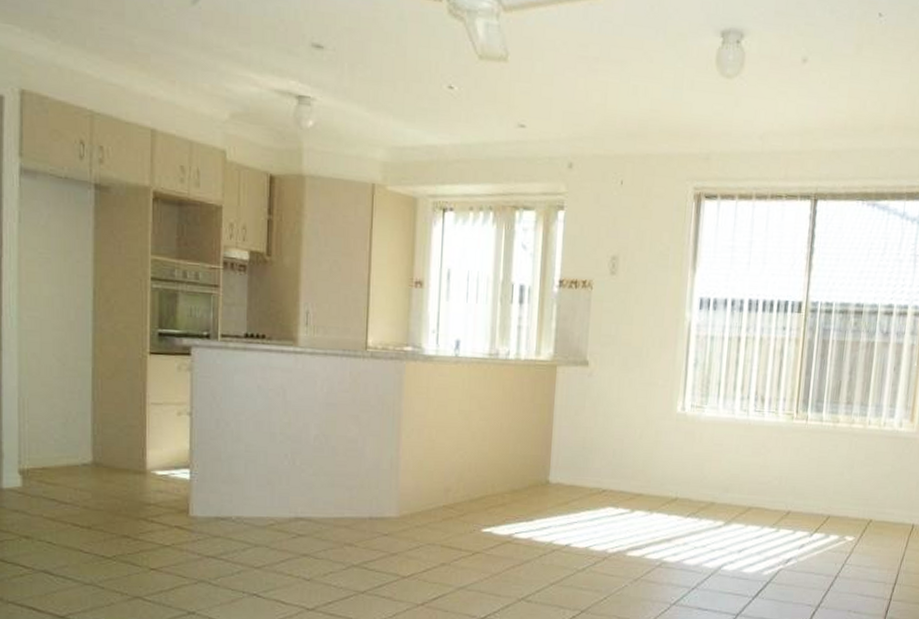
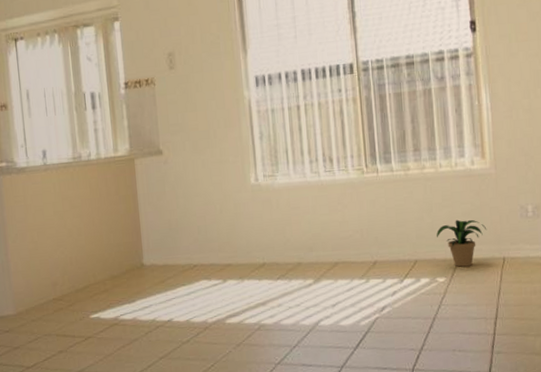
potted plant: none [853,480,903,529] -> present [437,219,487,267]

